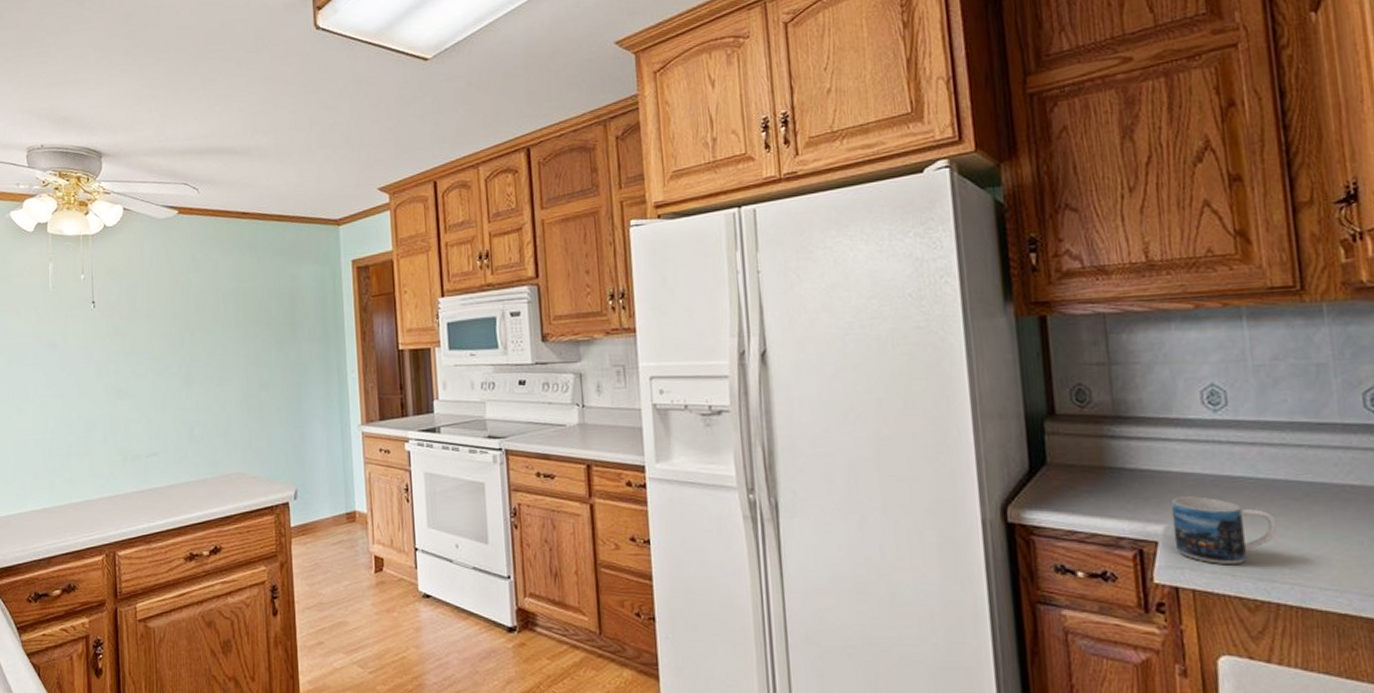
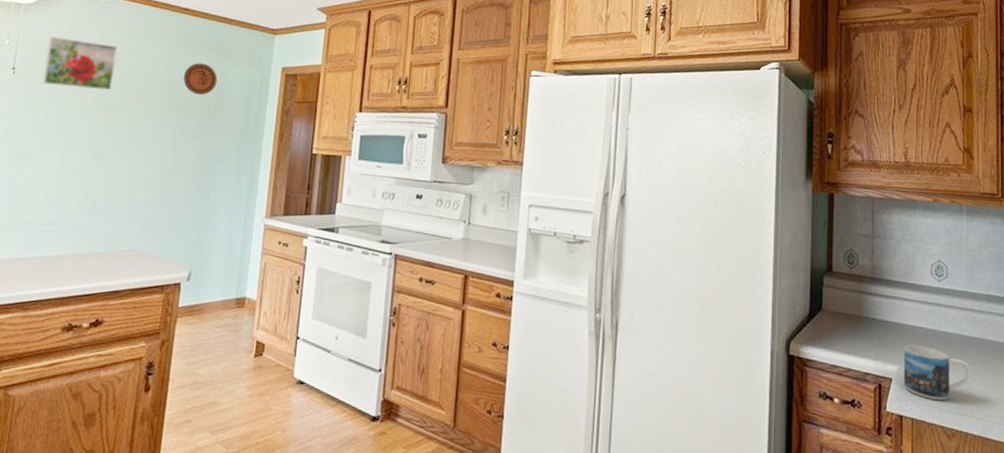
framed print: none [119,263,187,314] -> present [42,36,117,91]
decorative plate: none [254,268,289,303] -> present [183,63,218,95]

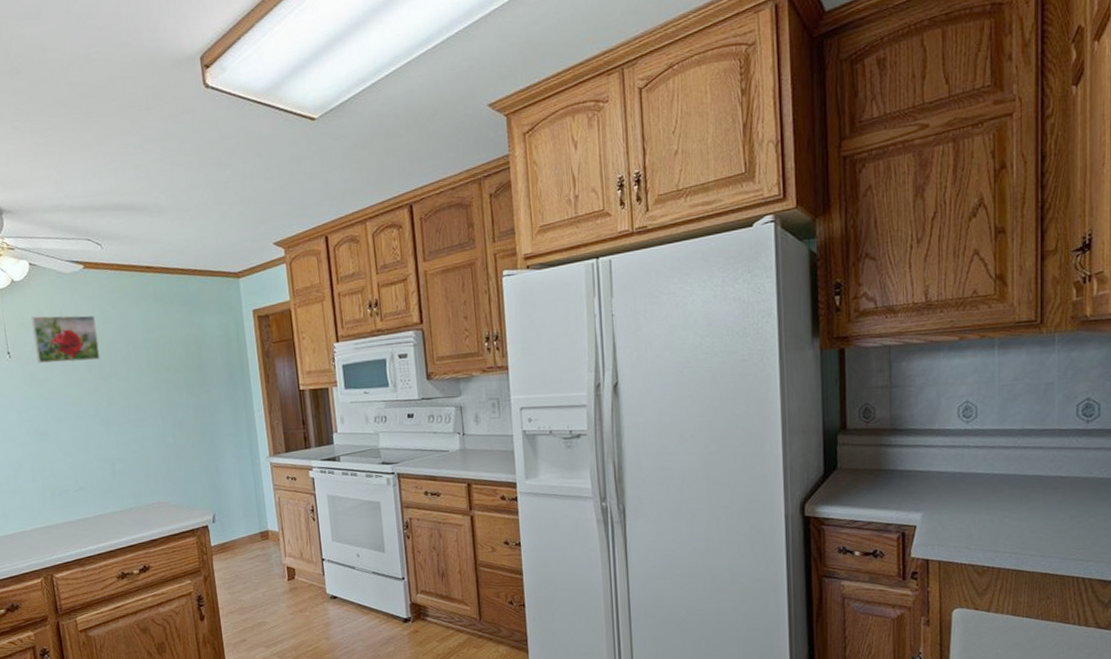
decorative plate: present [183,63,218,95] -> none [162,318,195,351]
mug: present [903,345,972,401] -> none [928,489,1005,541]

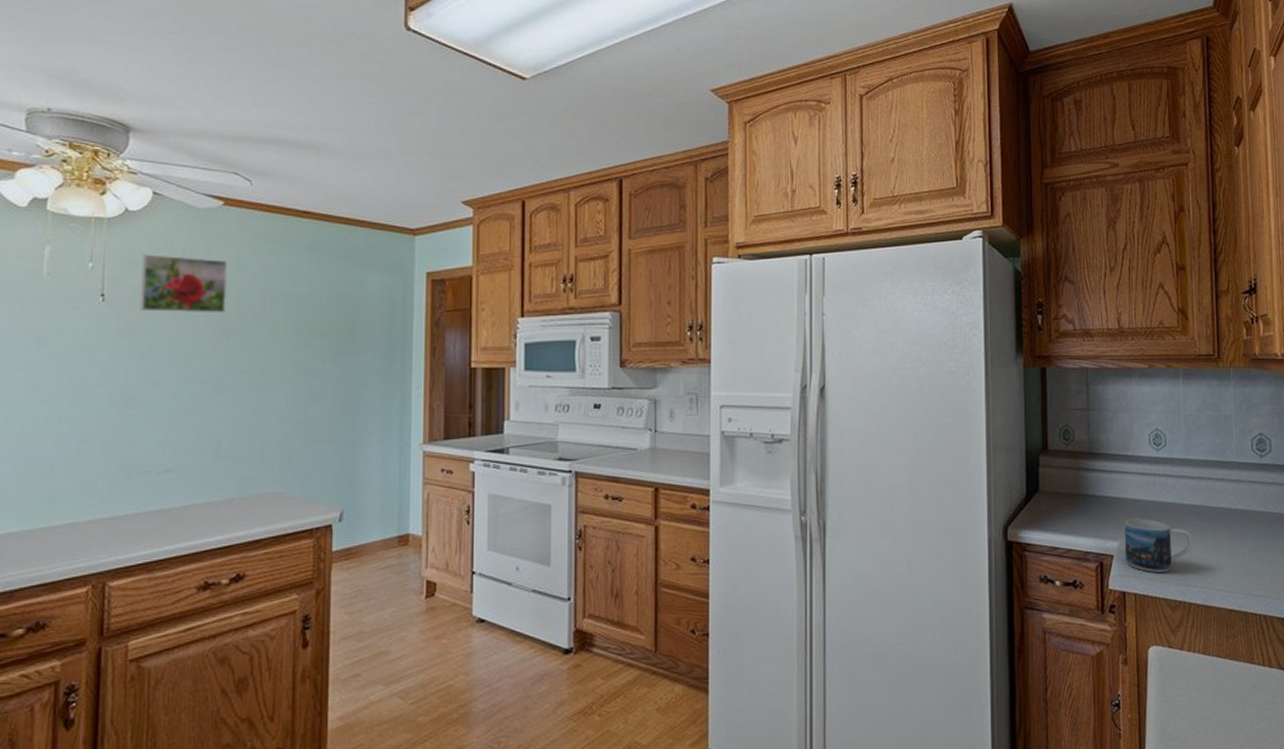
mug: none [928,489,1005,541] -> present [1124,518,1193,573]

